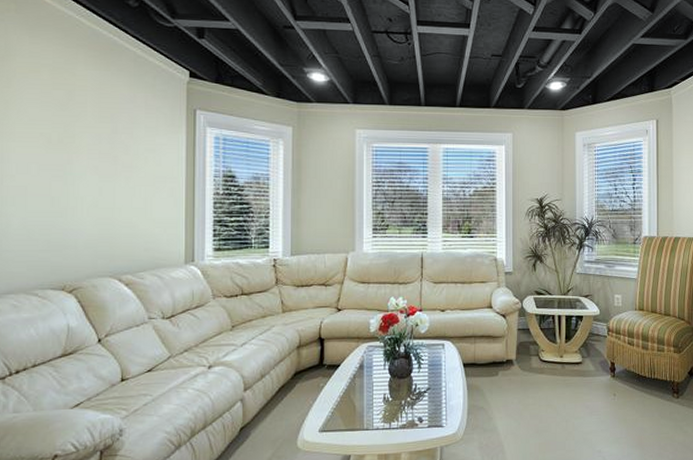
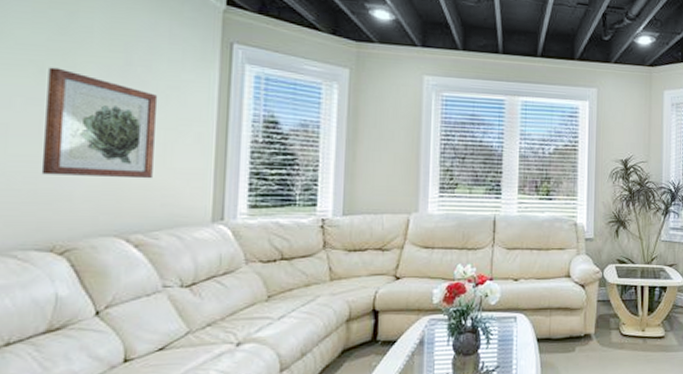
wall art: none [52,138,139,228] -> present [41,67,158,179]

